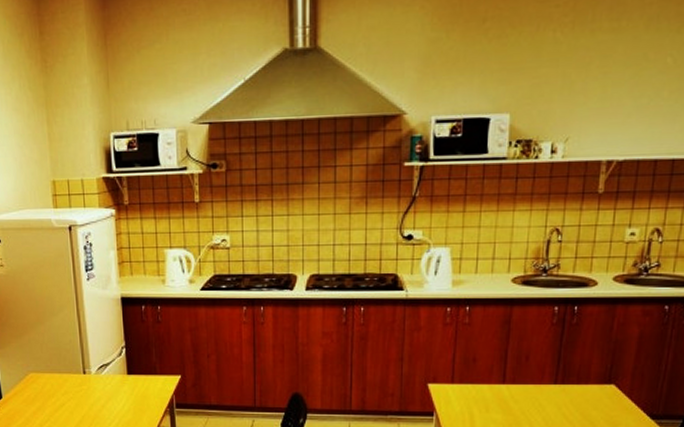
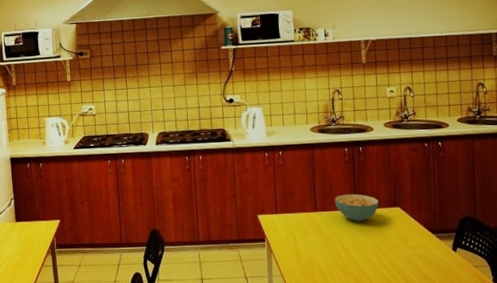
cereal bowl: none [529,365,590,399] -> present [334,193,380,222]

